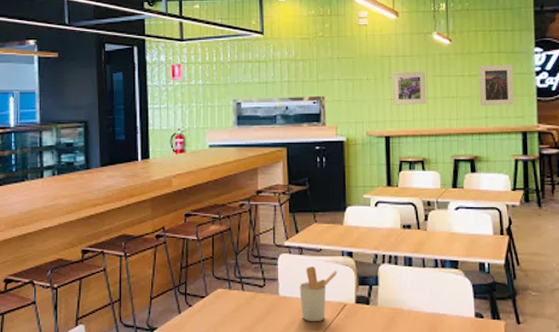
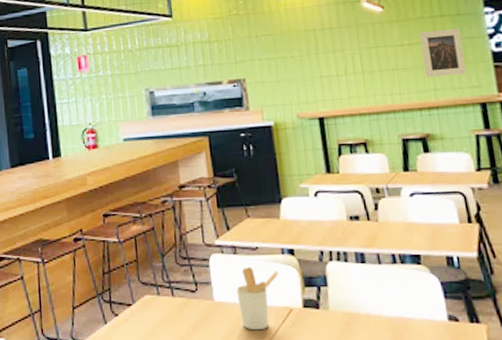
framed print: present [391,72,427,105] -> none [318,44,363,83]

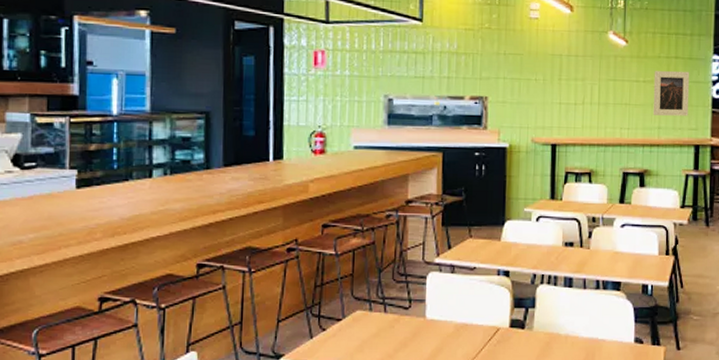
utensil holder: present [236,267,279,331] -> none [449,287,492,348]

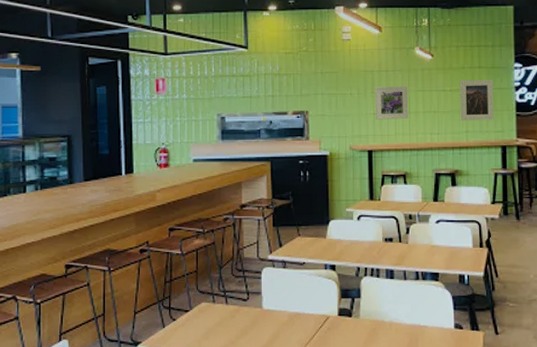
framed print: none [561,73,599,111] -> present [374,86,409,120]

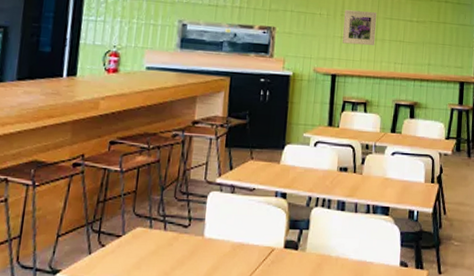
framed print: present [459,79,494,120] -> none [424,12,458,55]

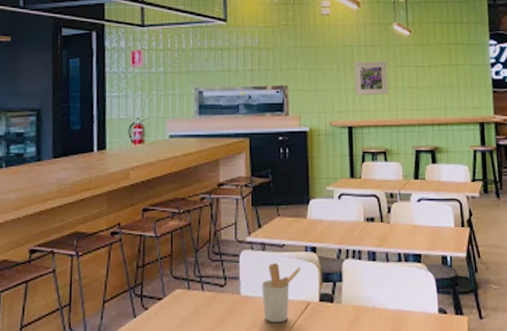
utensil holder: none [226,207,269,268] -> present [262,263,301,323]

